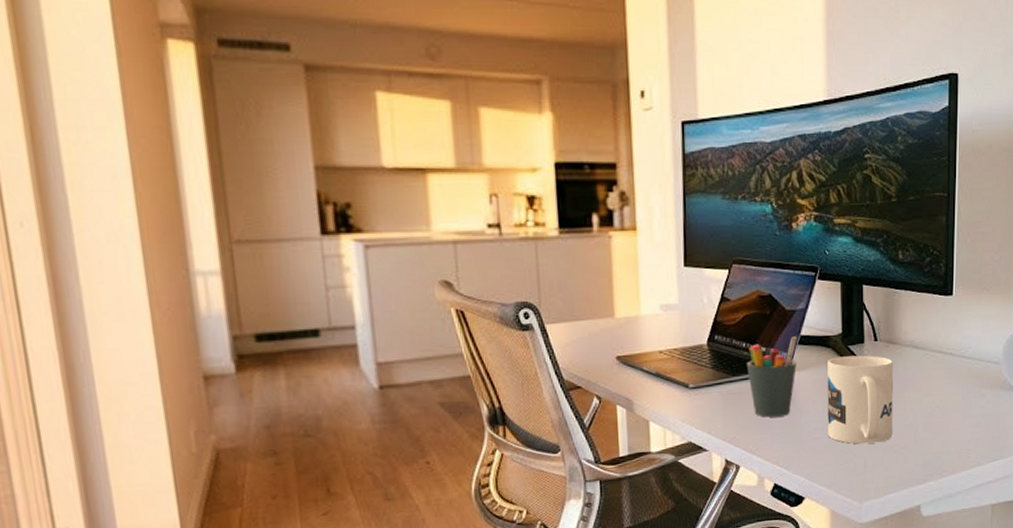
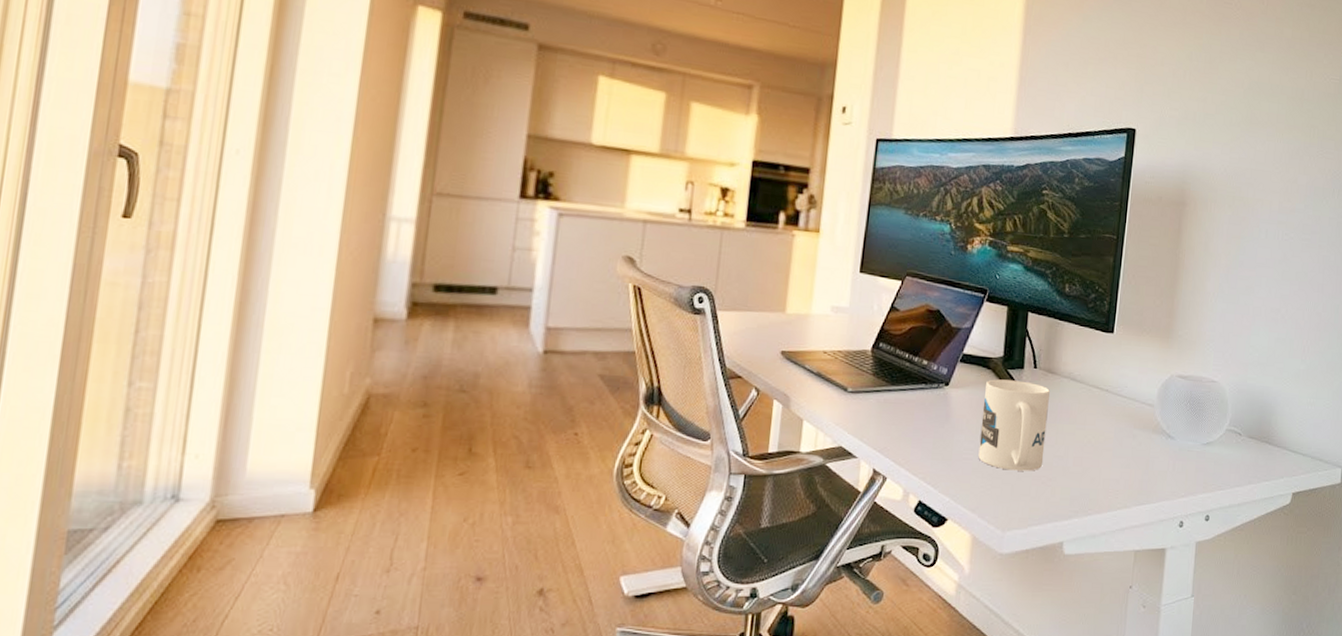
pen holder: present [747,336,797,418] -> none [906,353,959,432]

